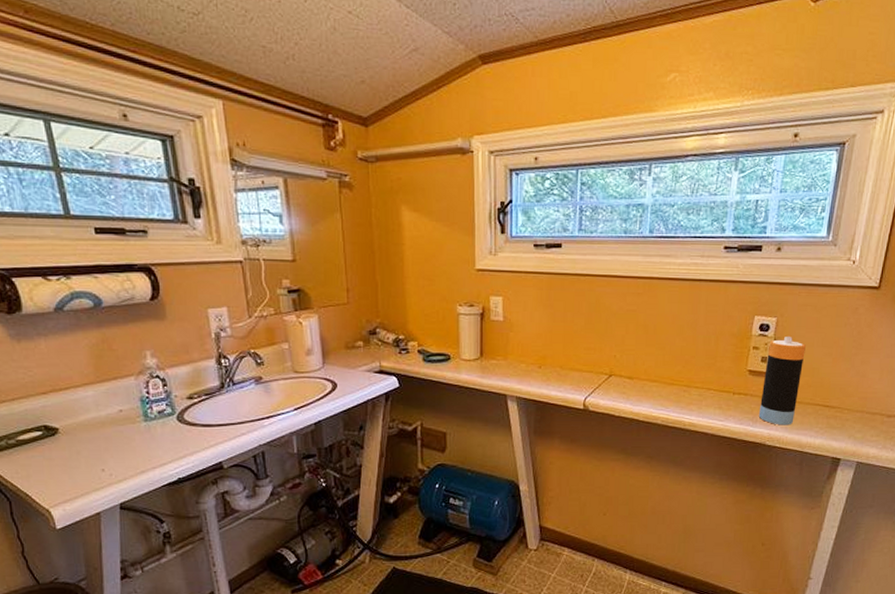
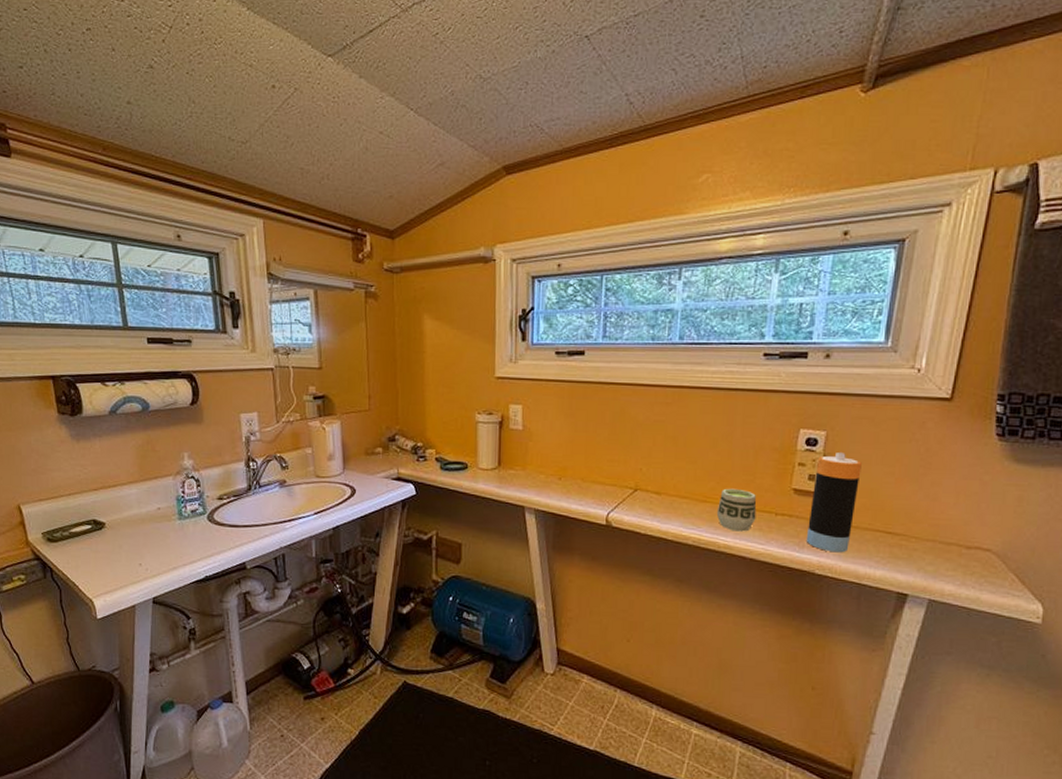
cup: none [682,371,717,410] -> present [716,488,757,532]

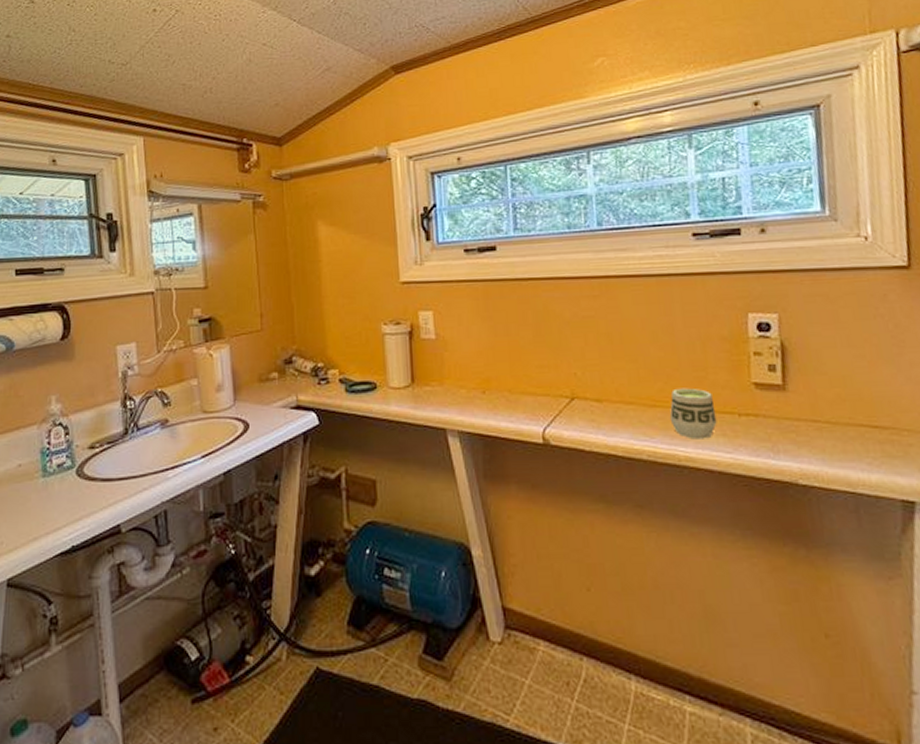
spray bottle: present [806,453,862,553] -> none [774,336,833,456]

